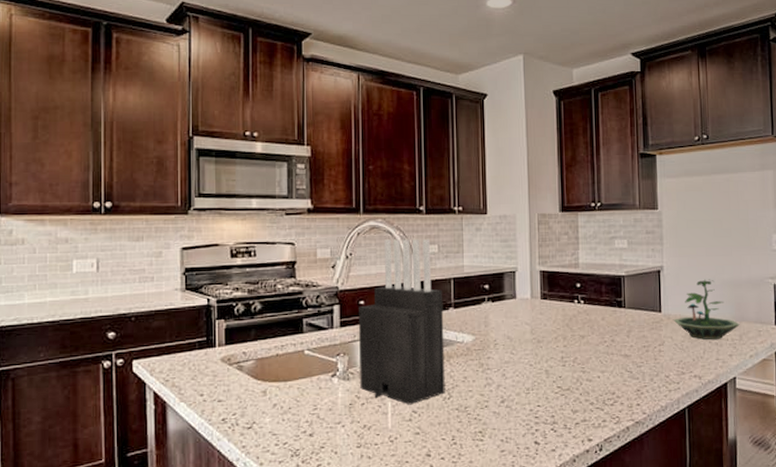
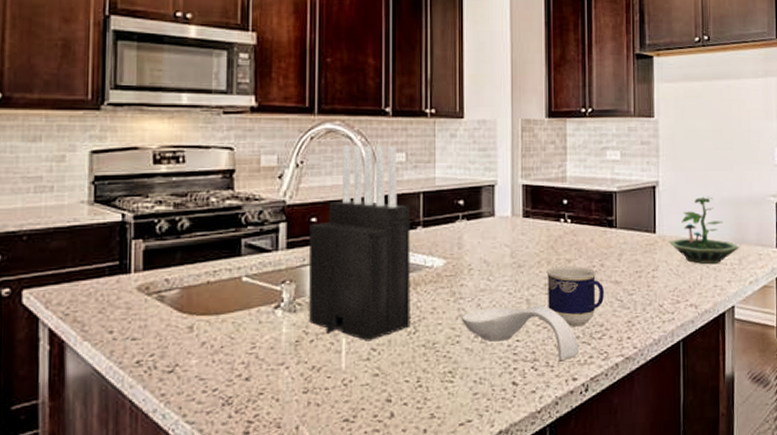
spoon rest: none [489,375,593,424] -> present [461,305,579,361]
cup: none [562,341,616,395] -> present [546,266,605,327]

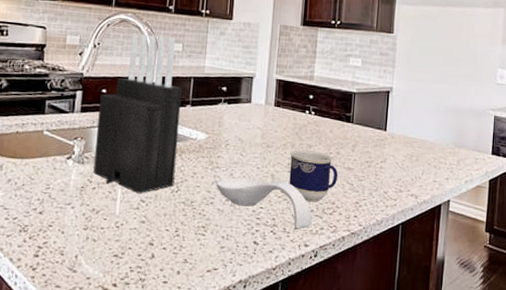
terrarium: present [668,196,740,265] -> none [396,104,459,163]

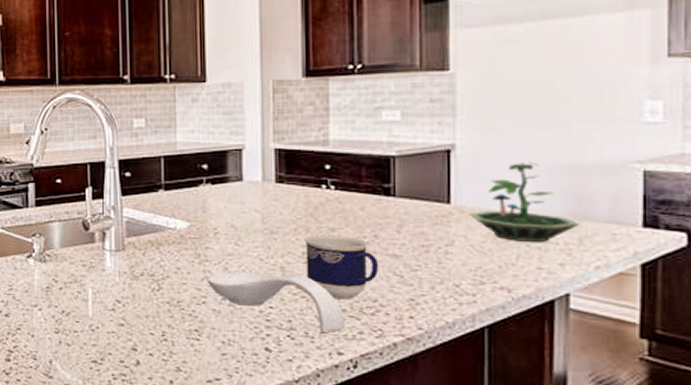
knife block: present [93,33,183,194] -> none [55,111,154,294]
terrarium: none [396,104,459,163] -> present [468,162,580,243]

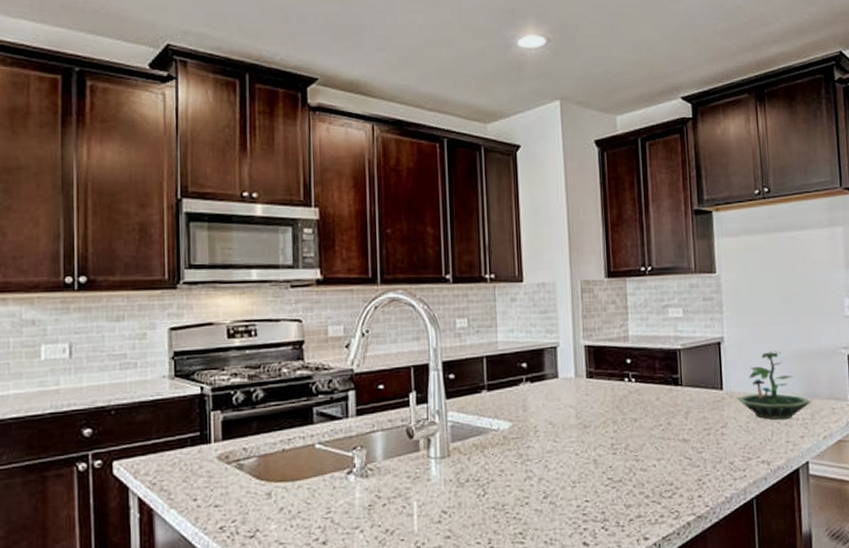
spoon rest: present [207,272,345,334] -> none [529,465,649,521]
cup: present [304,235,379,300] -> none [612,425,673,487]

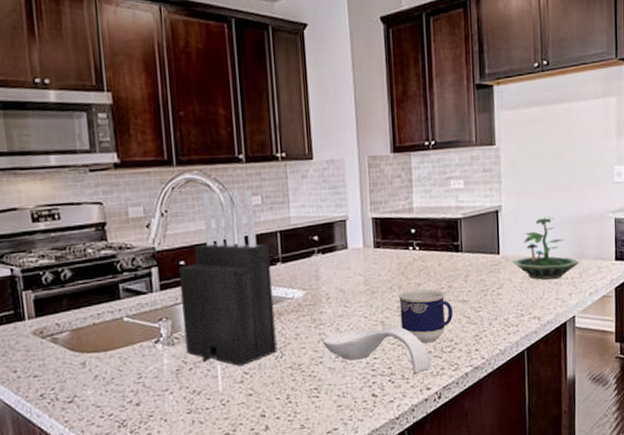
knife block: none [378,311,479,505] -> present [179,190,277,367]
spoon rest: none [529,465,649,521] -> present [322,326,431,374]
cup: none [612,425,673,487] -> present [398,289,454,344]

